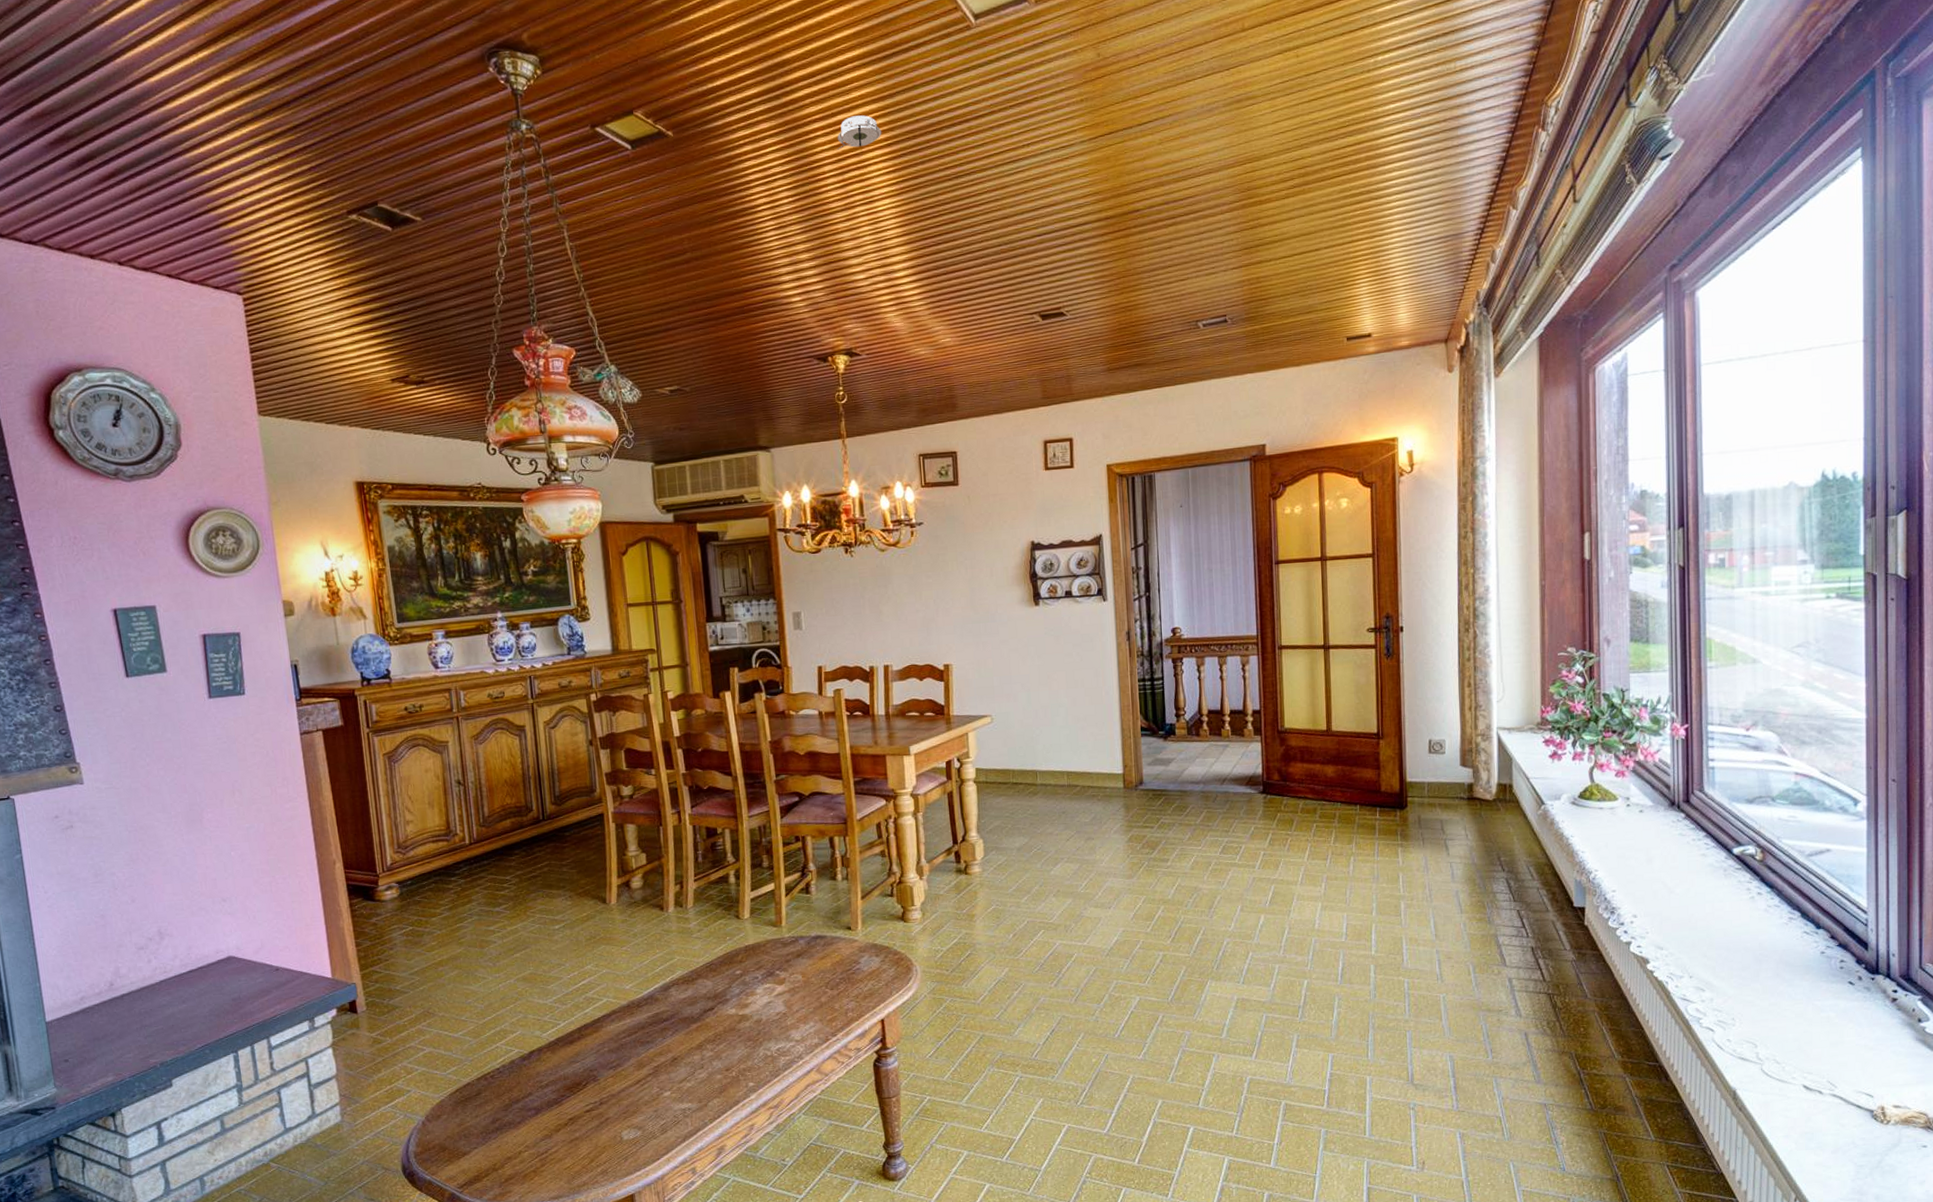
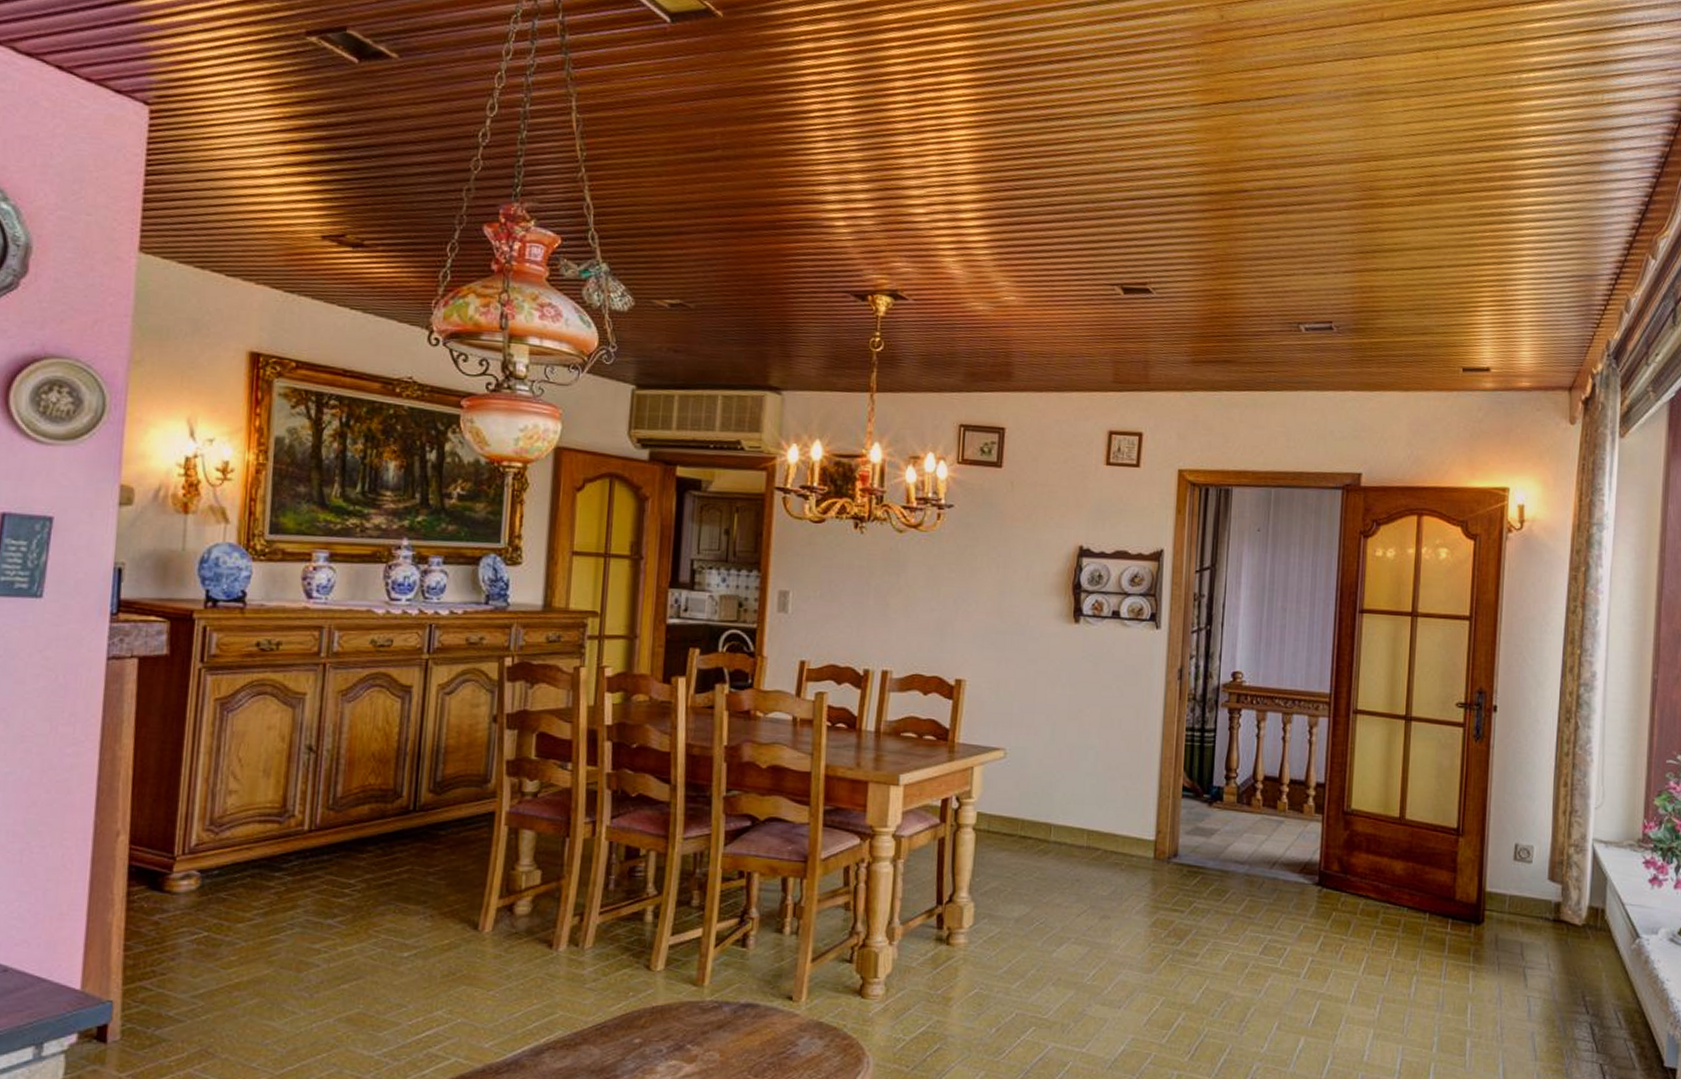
smoke detector: present [836,115,882,150] -> none [912,32,968,68]

